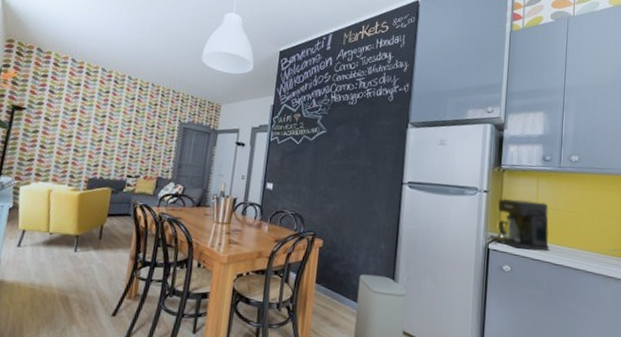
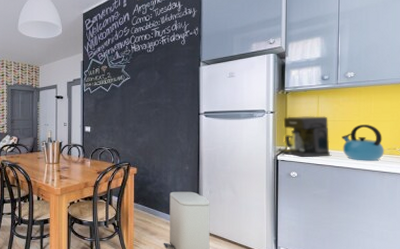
kettle: none [562,217,610,263] -> present [342,125,384,161]

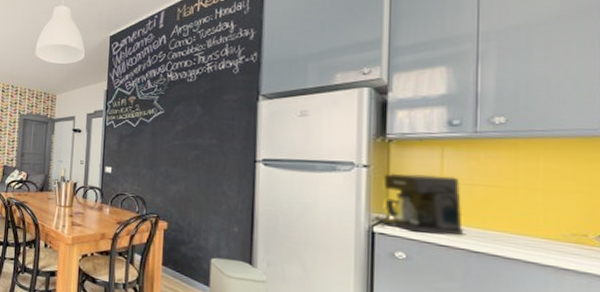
kettle: present [342,125,384,161] -> none [484,193,564,251]

